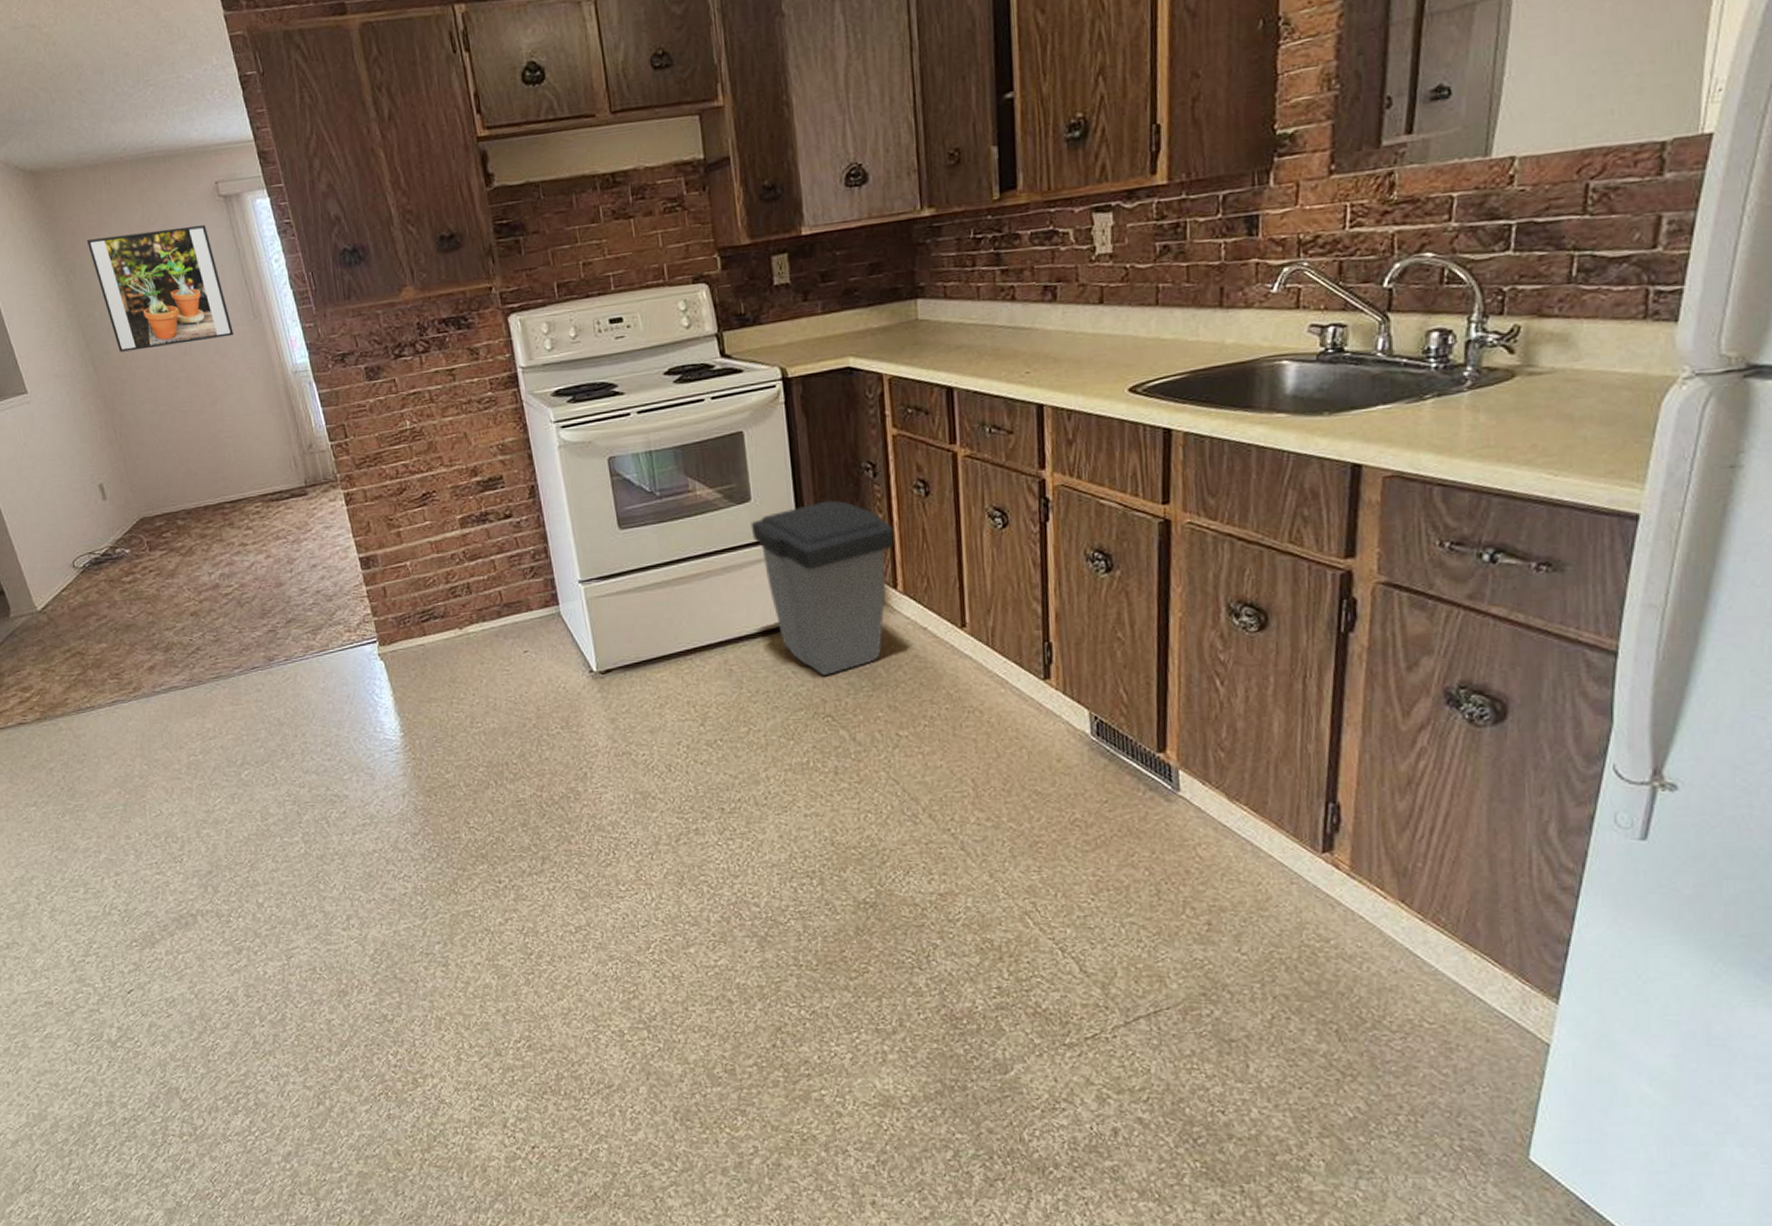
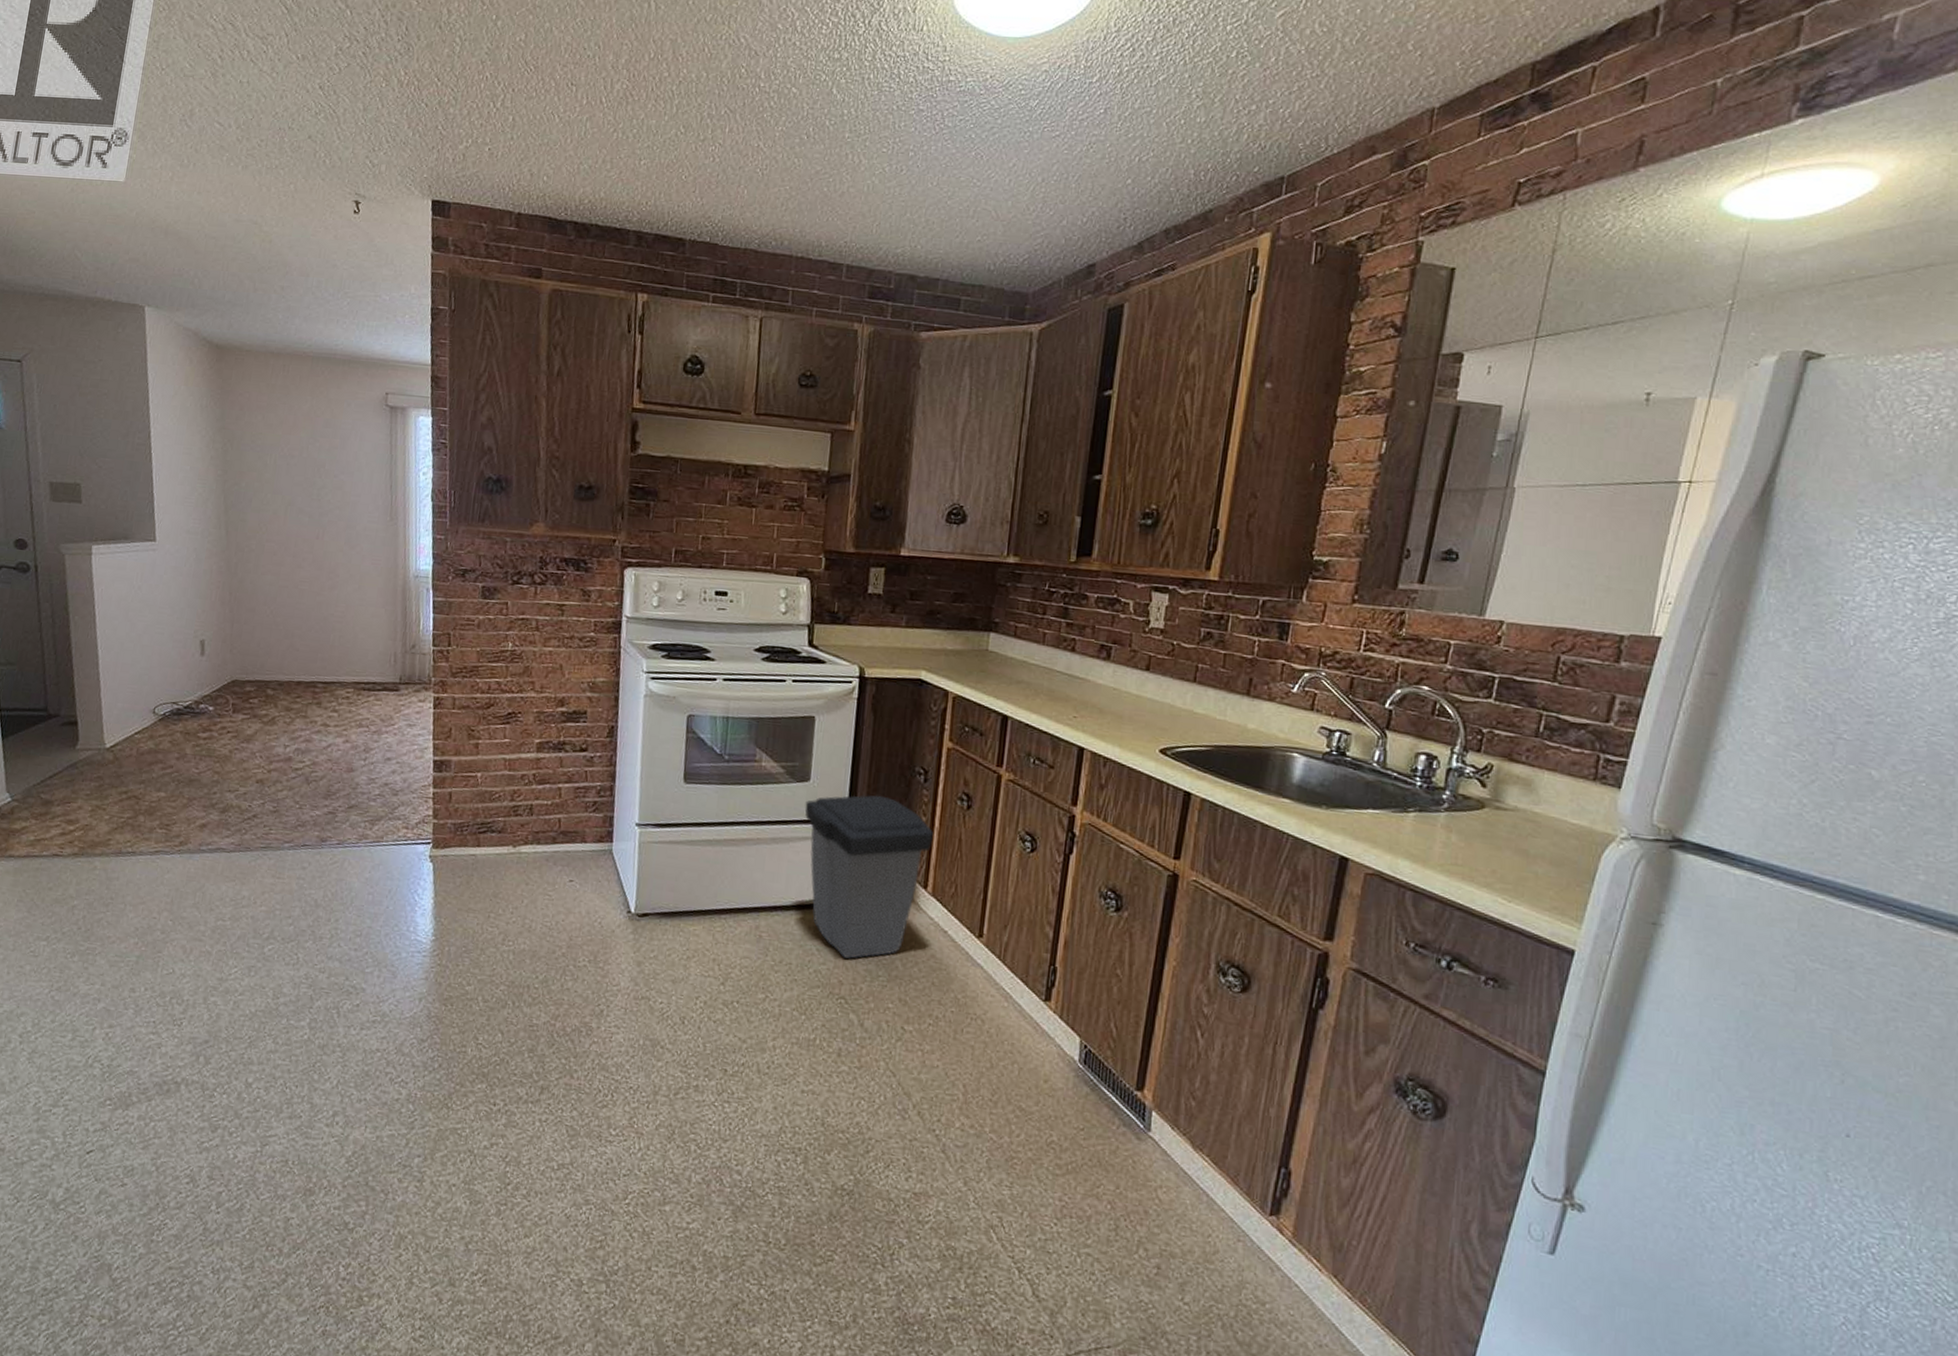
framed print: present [87,225,234,352] -> none [251,417,368,532]

